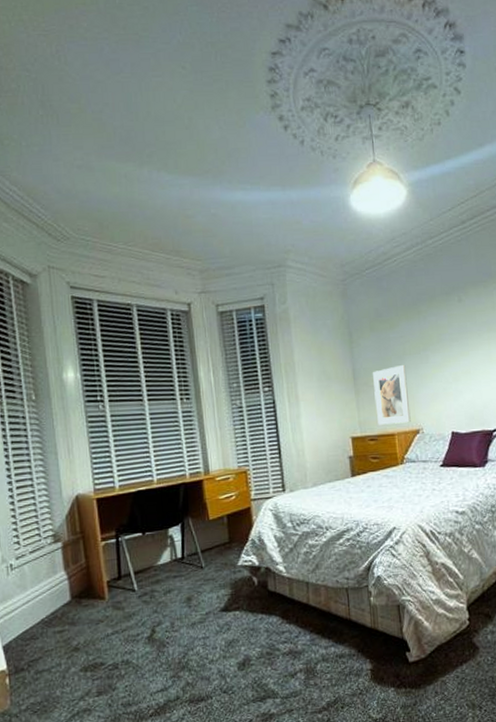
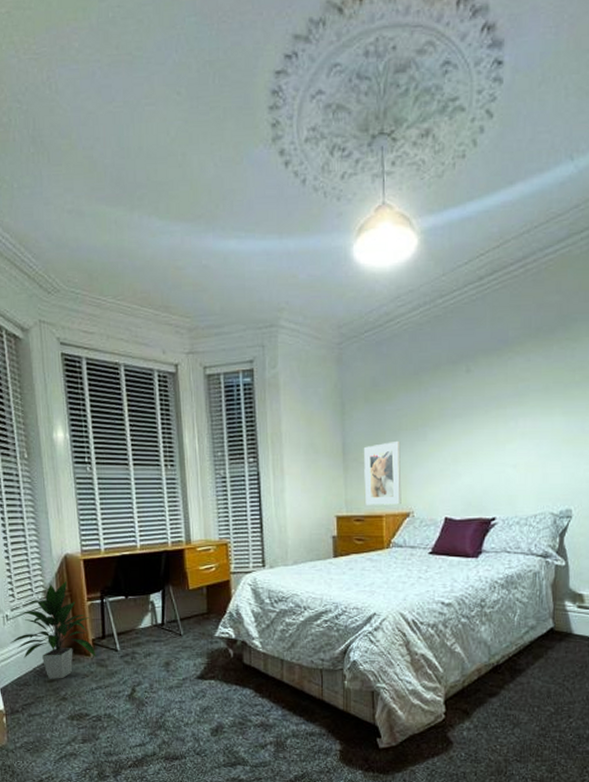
indoor plant: none [14,521,112,629] -> present [10,580,96,679]

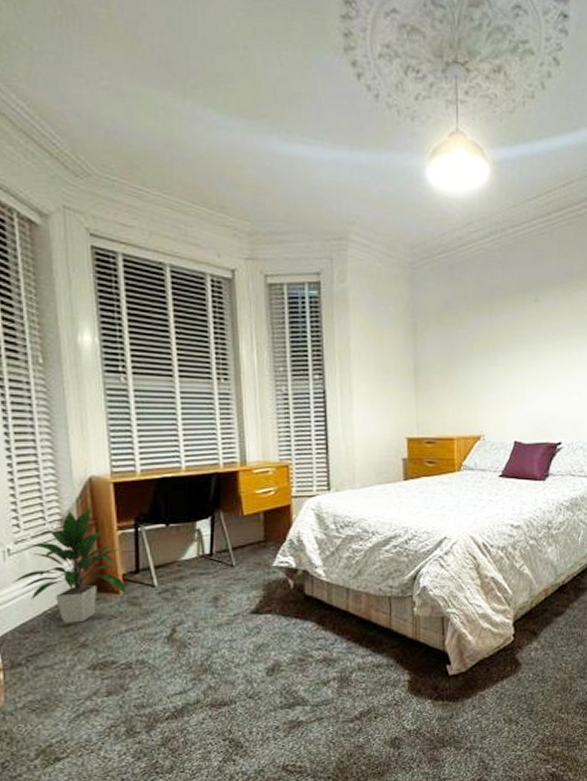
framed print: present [364,440,402,505] -> none [436,364,473,428]

